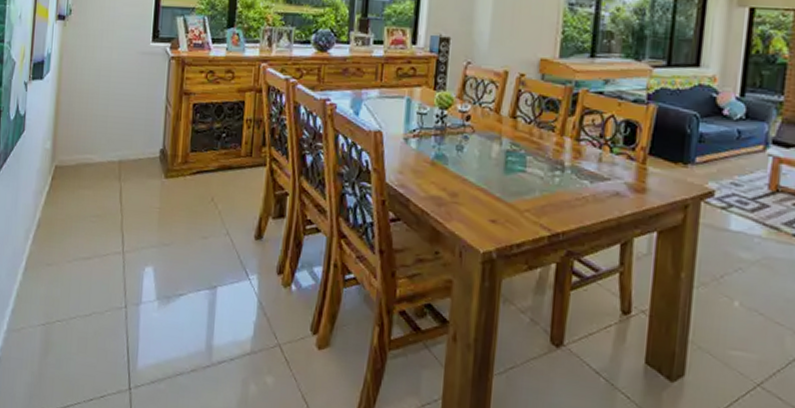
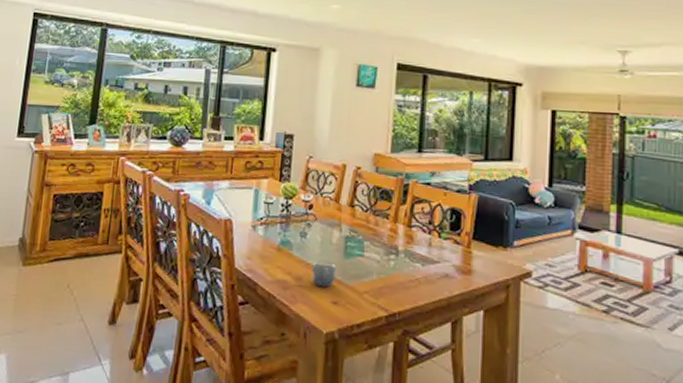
mug: none [468,177,496,205] -> present [311,261,337,288]

